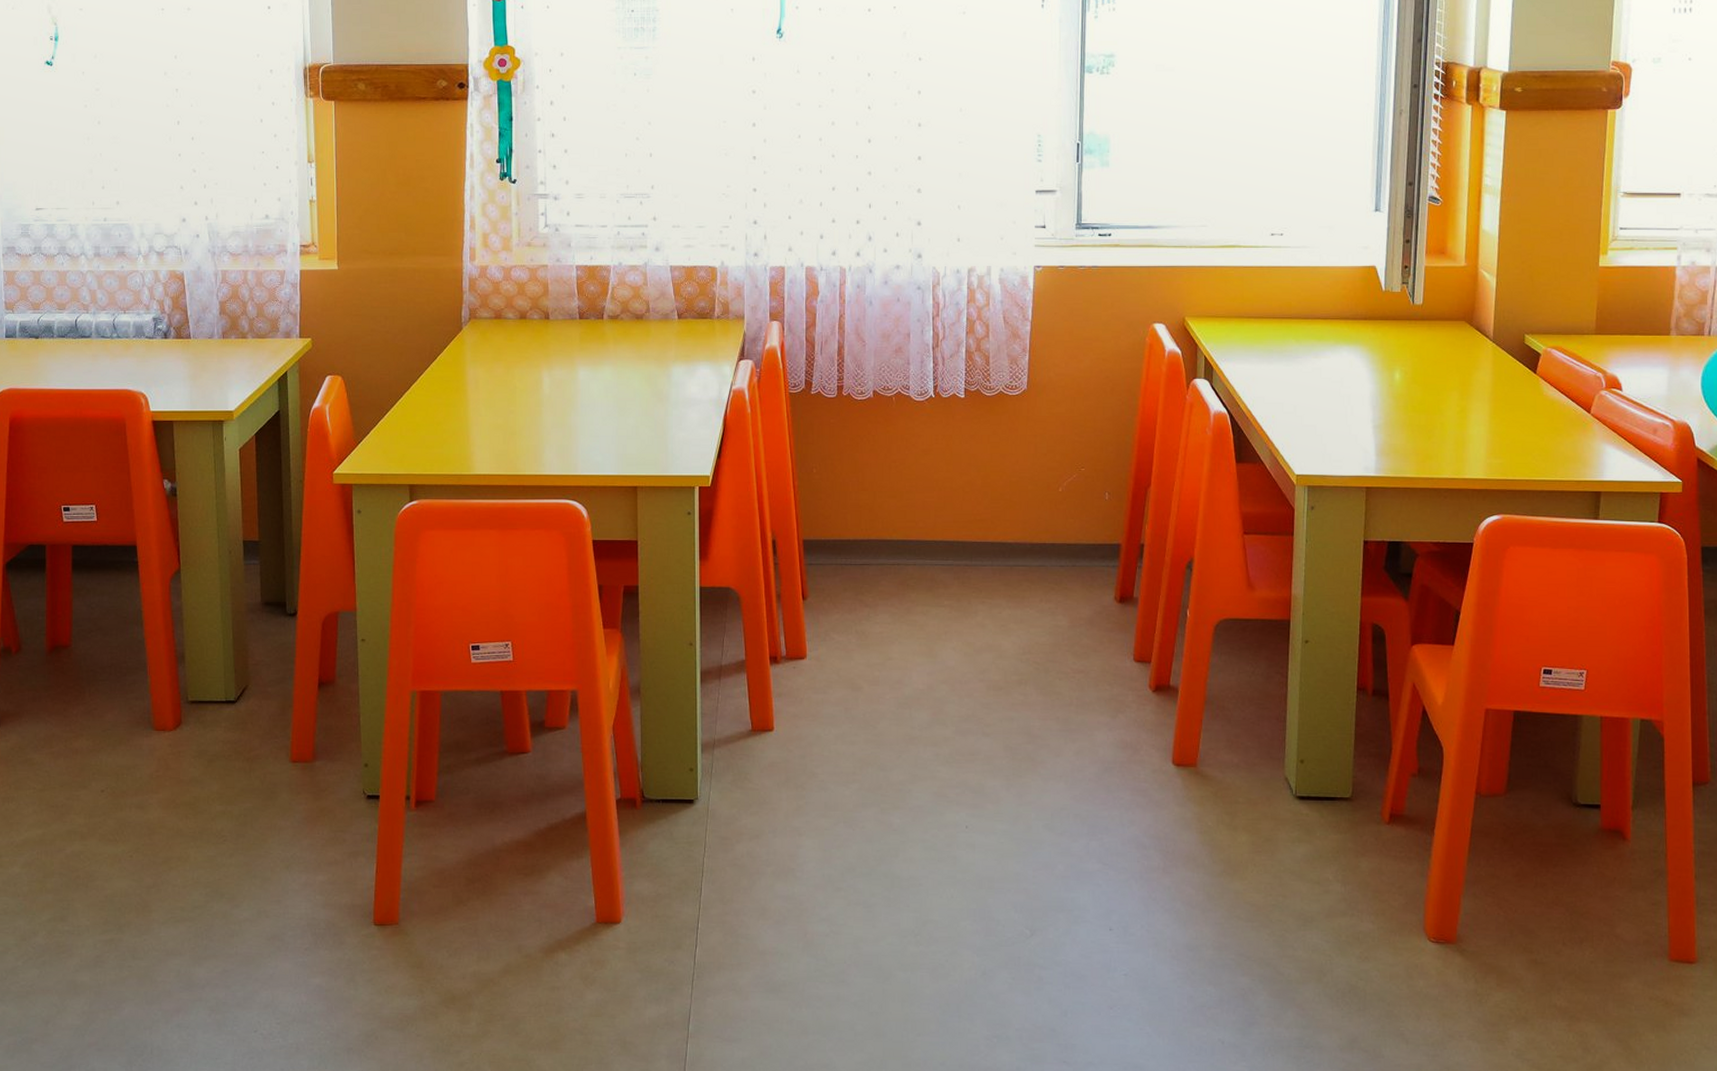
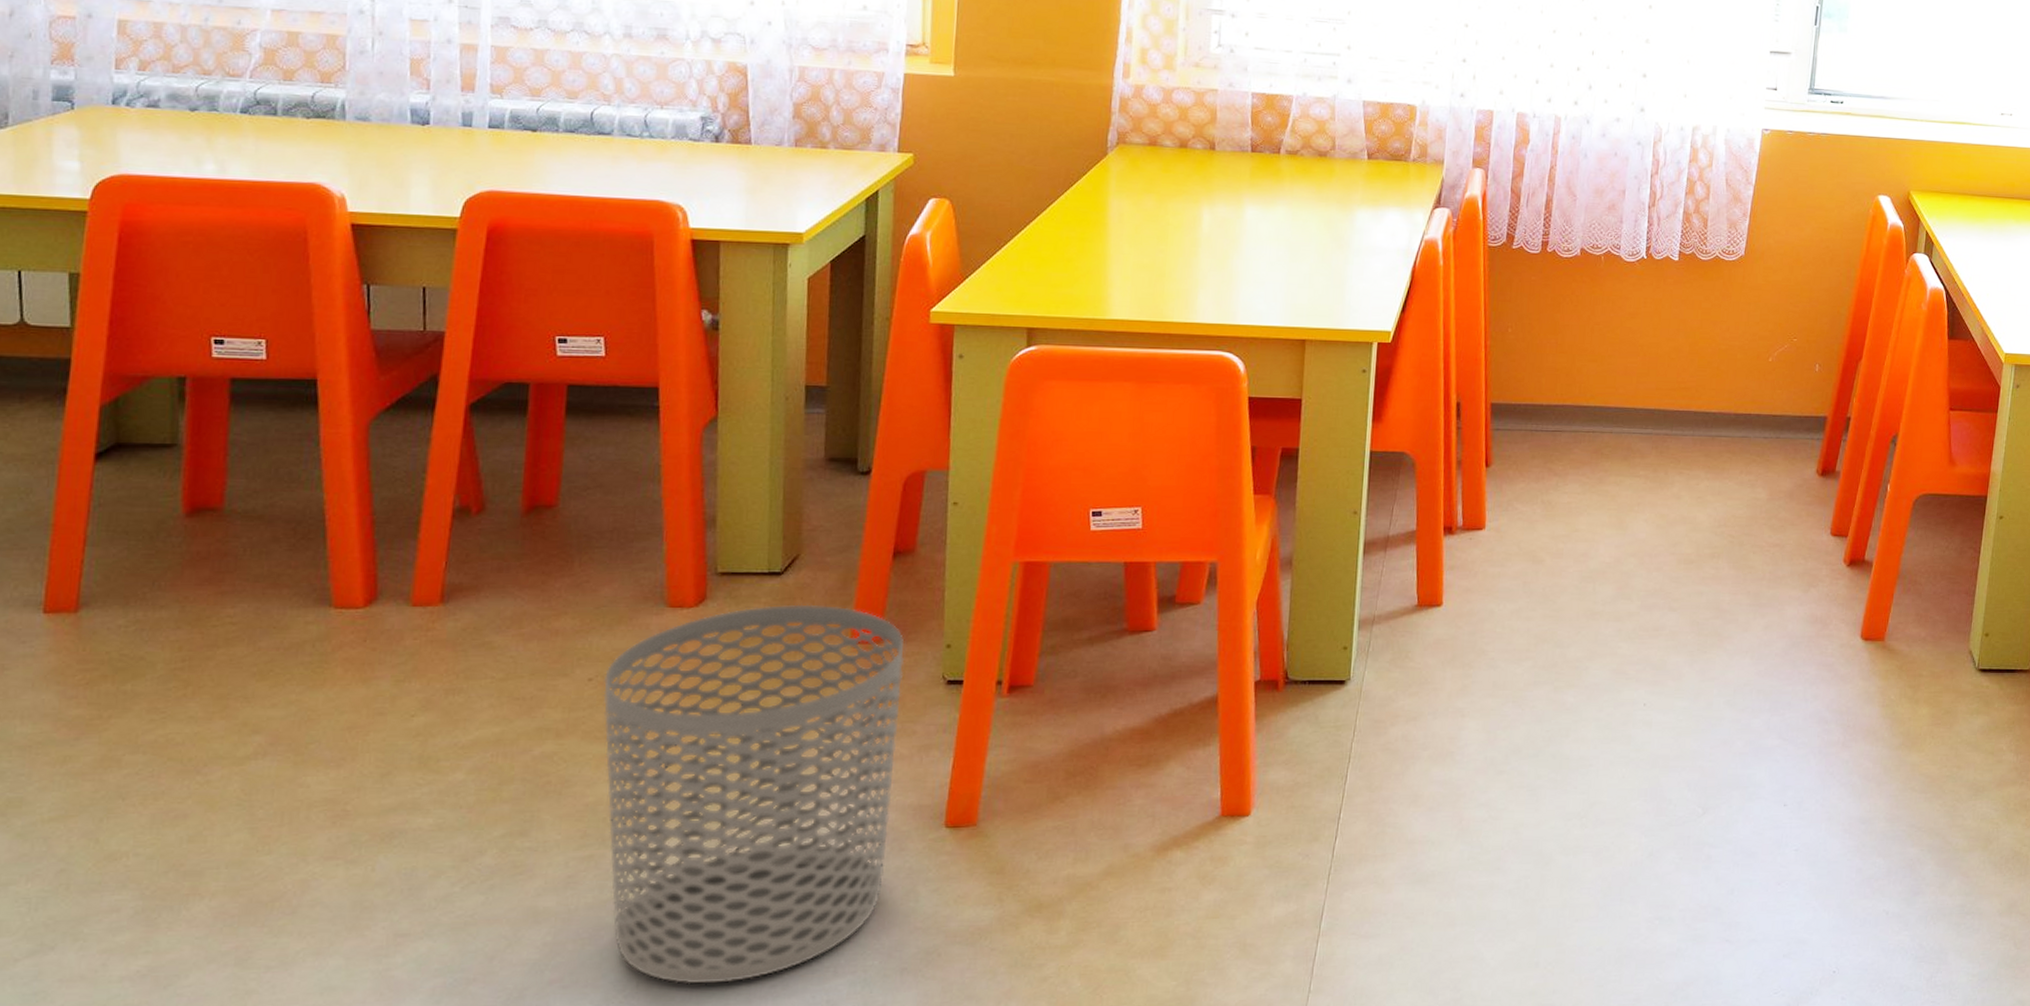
waste bin: none [112,728,333,1053] -> present [603,604,905,984]

